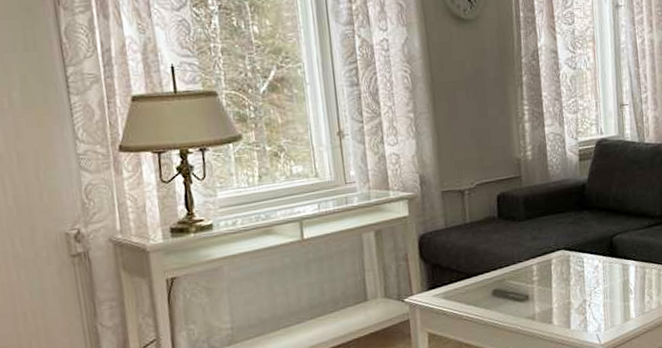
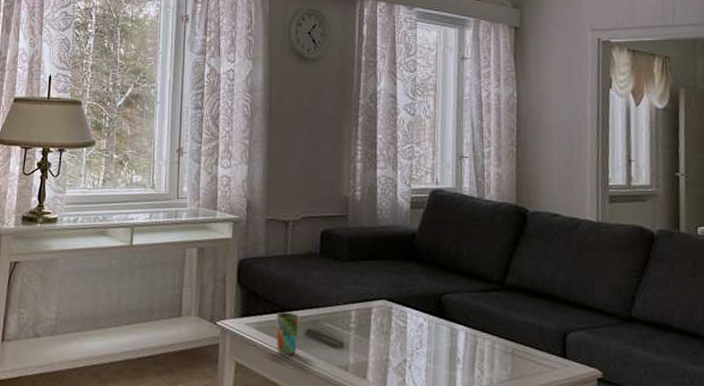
cup: none [462,277,486,318] -> present [276,312,300,355]

